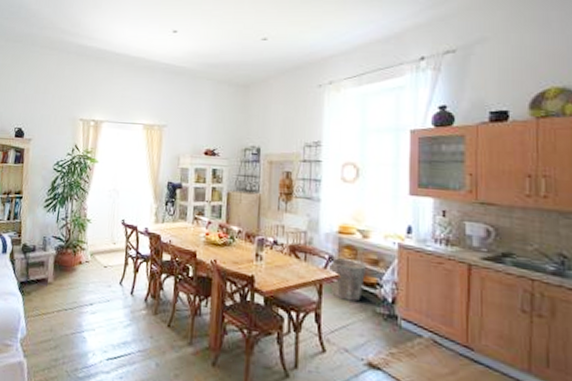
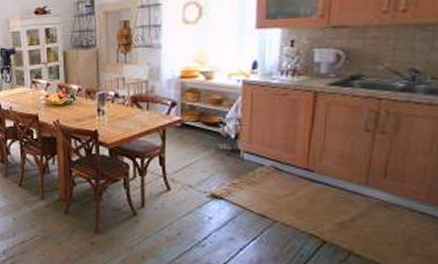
waste bin: present [328,257,367,302] -> none [171,102,210,142]

